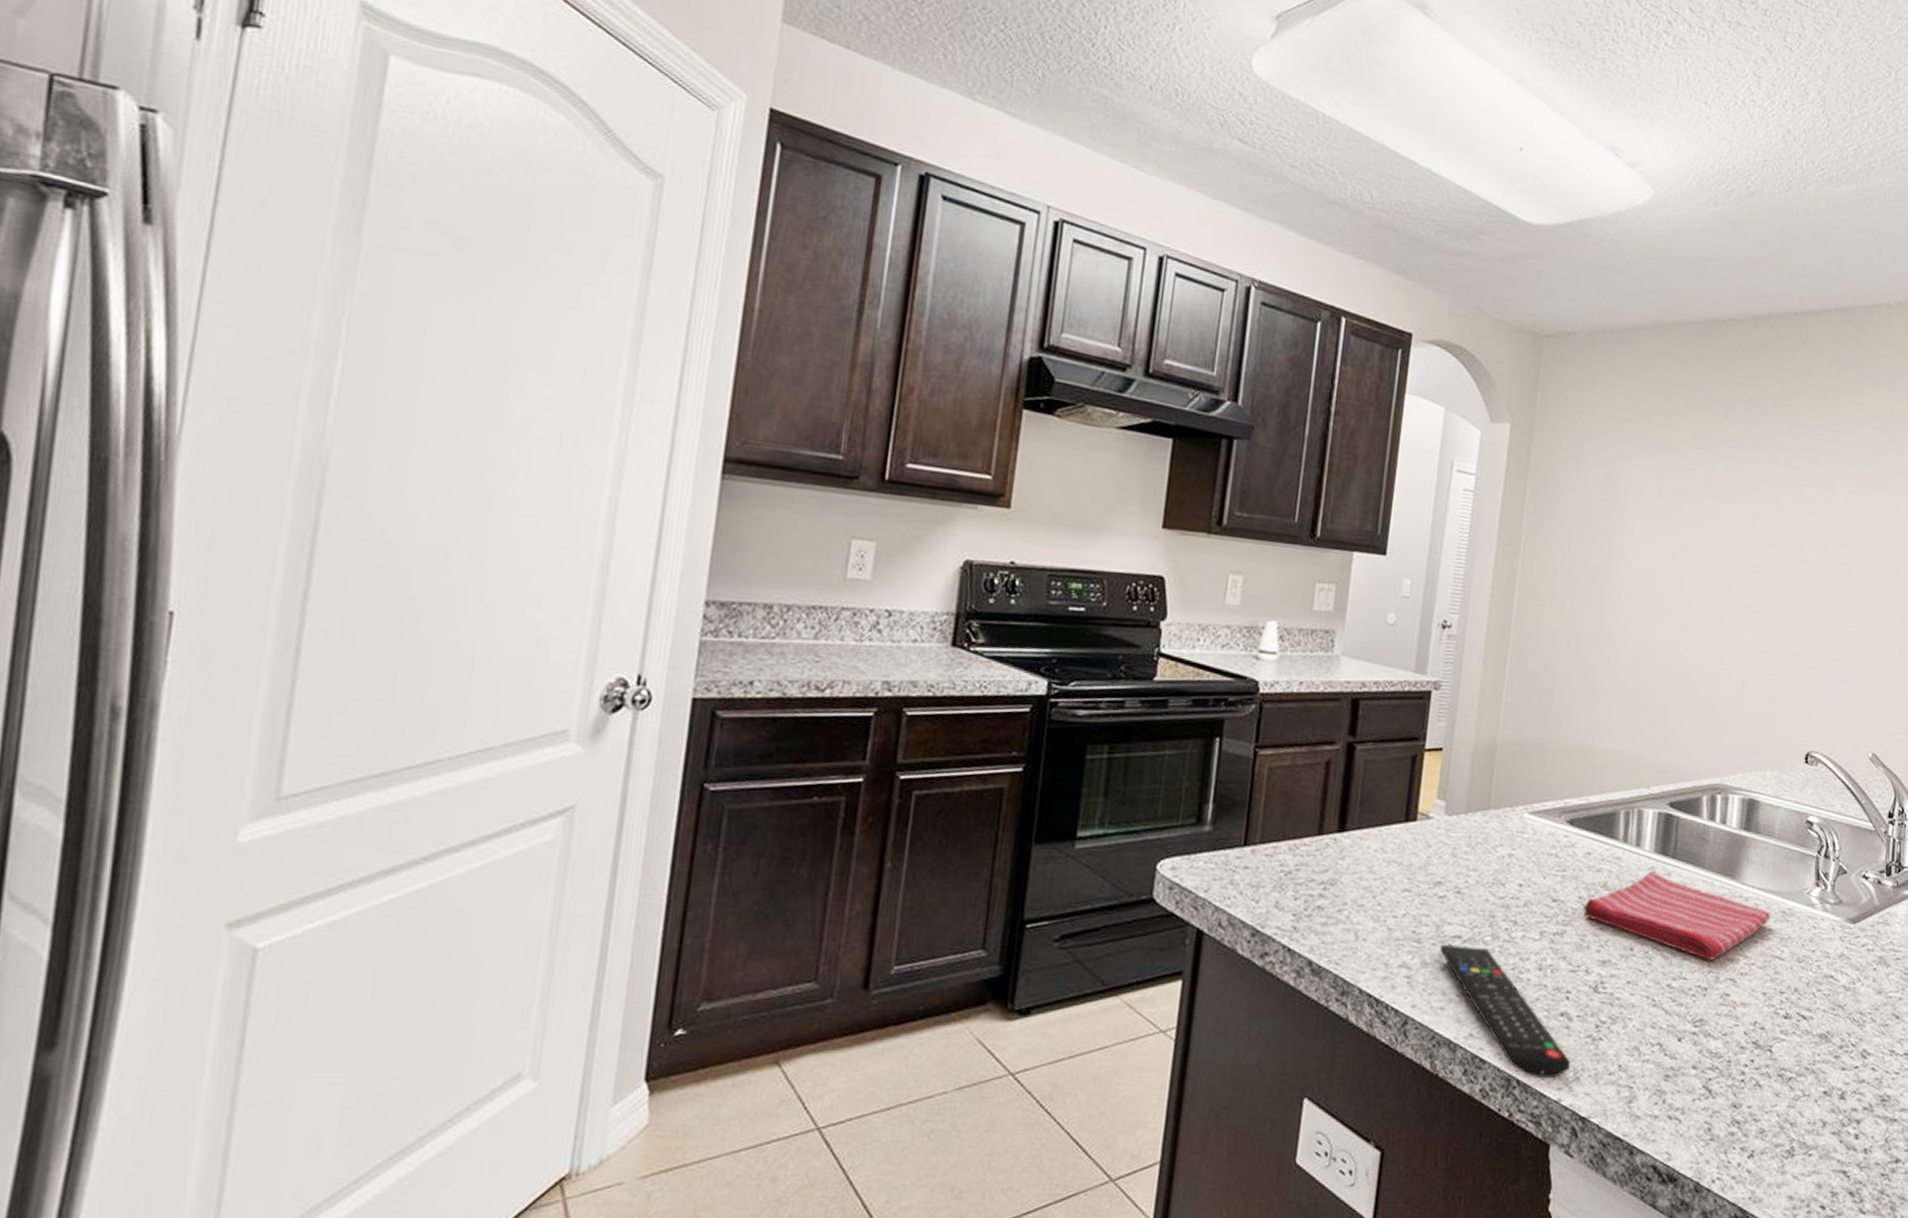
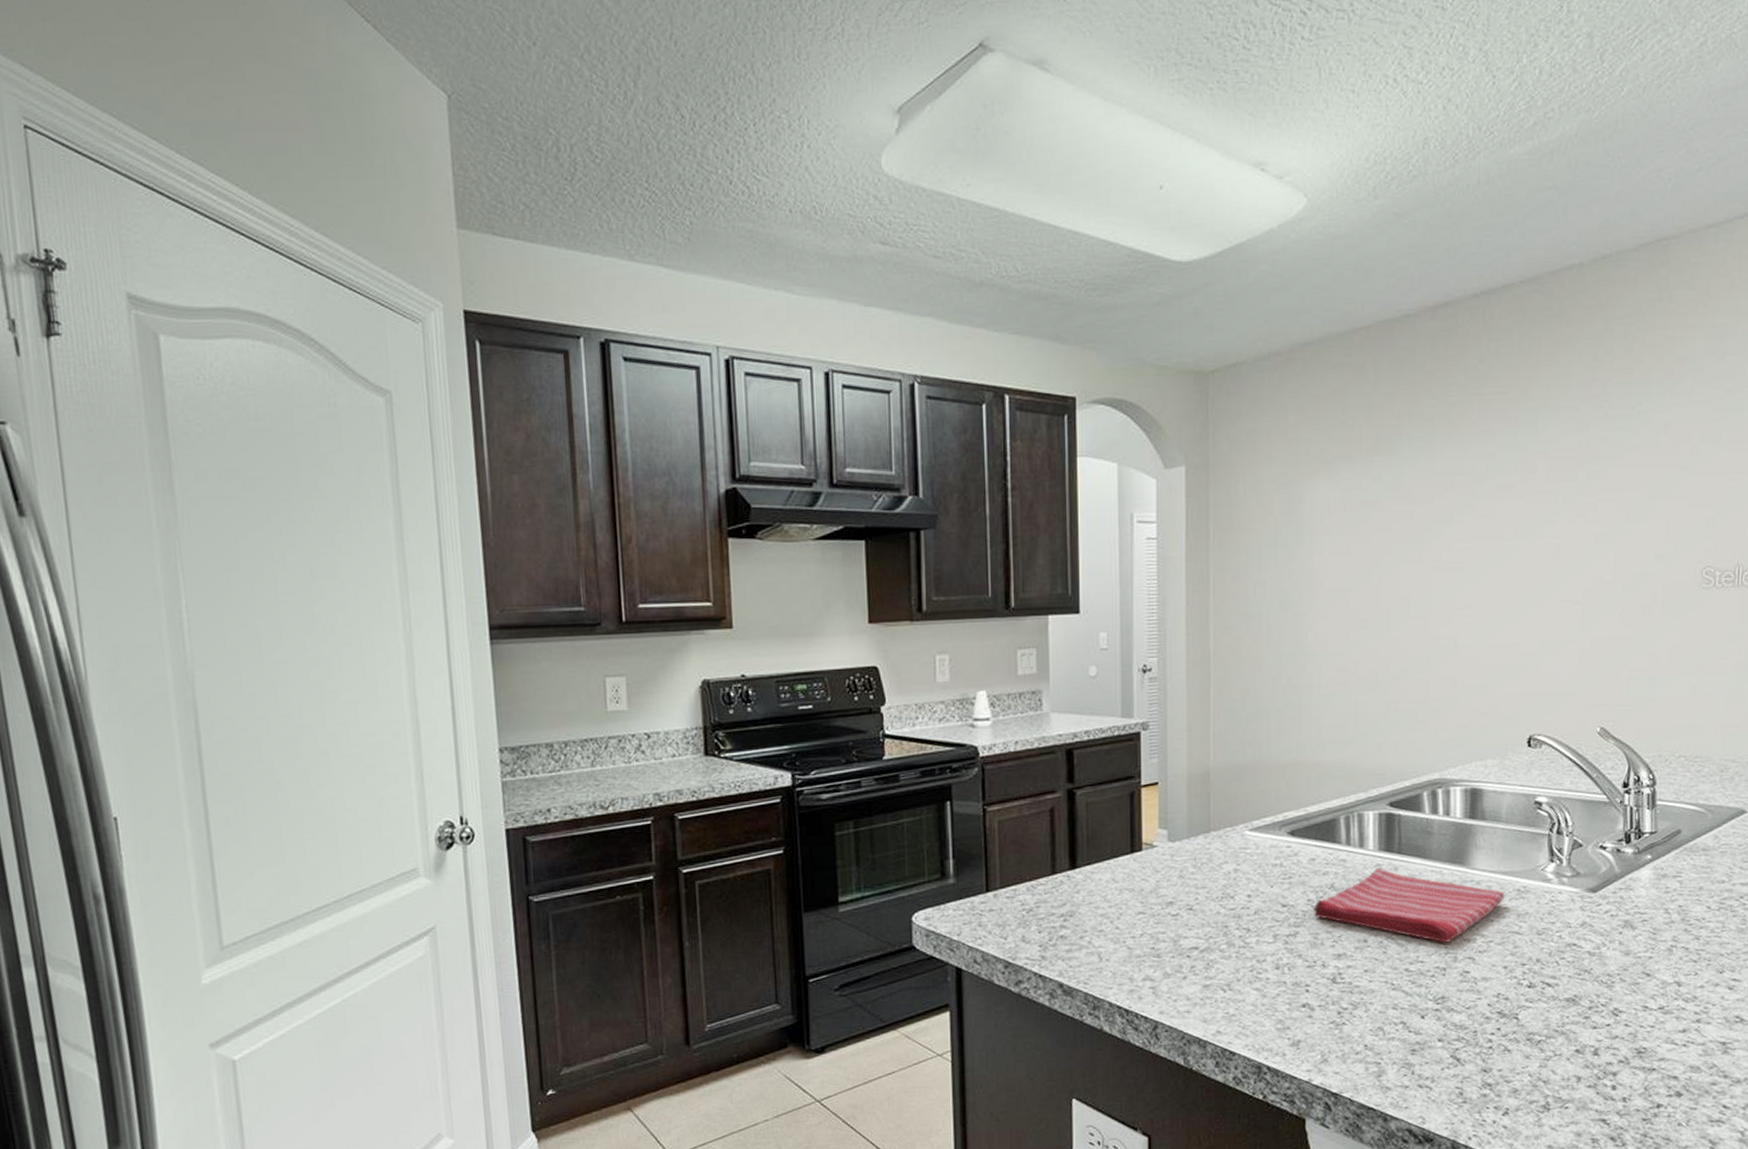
remote control: present [1440,944,1571,1079] -> none [1180,955,1317,1064]

